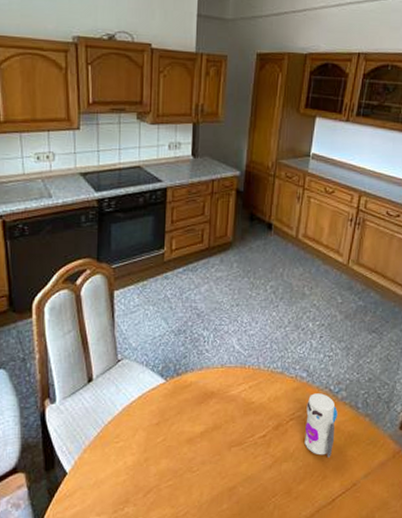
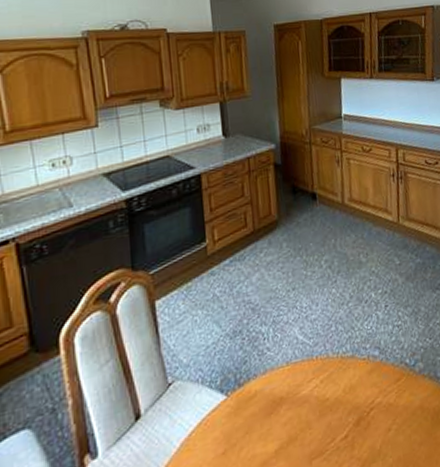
toy: present [304,393,338,458] -> none [385,370,422,445]

